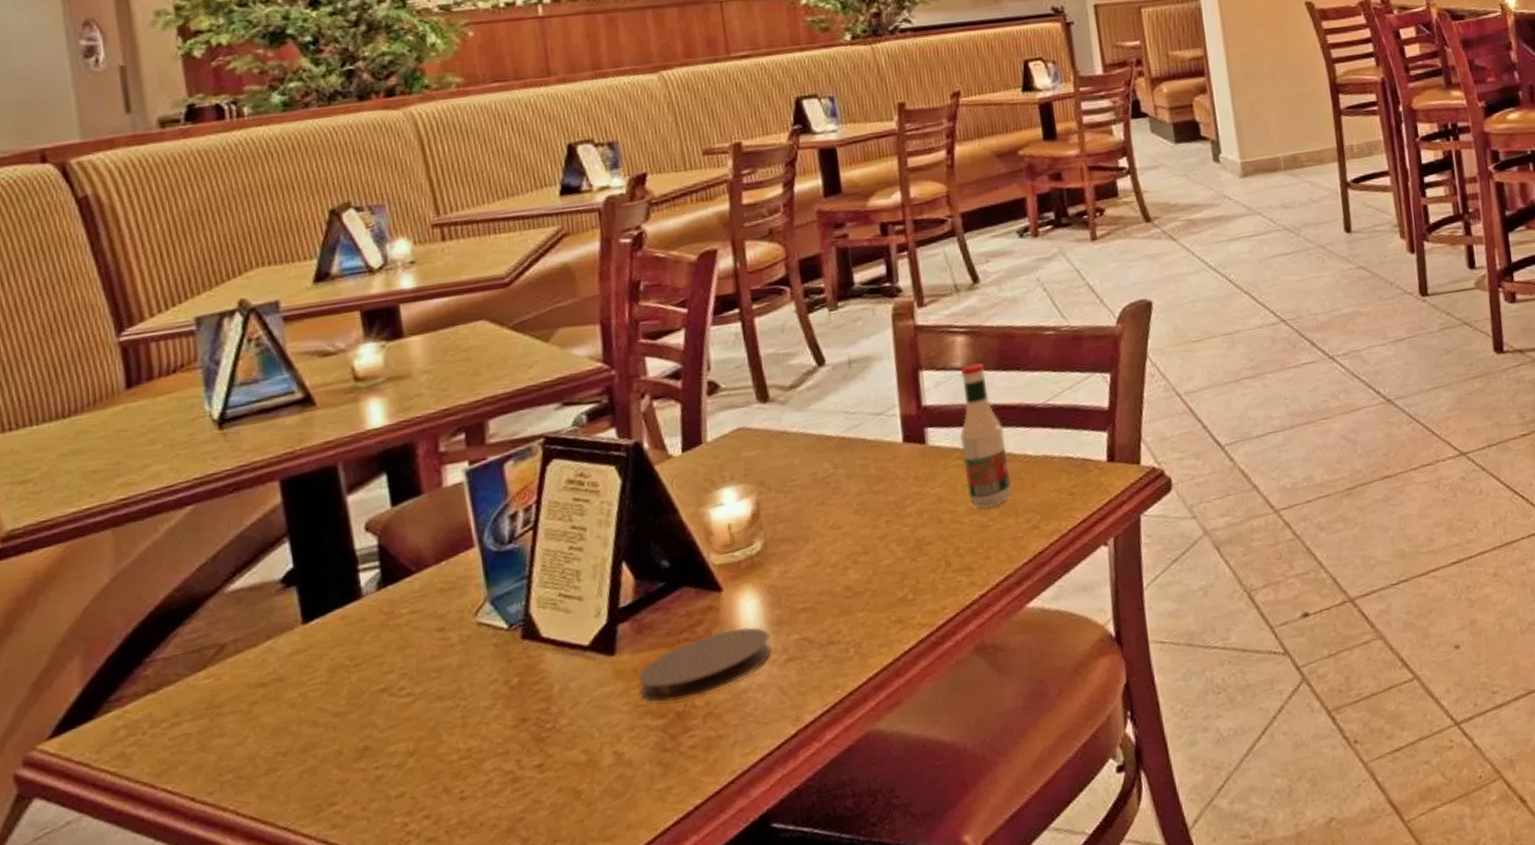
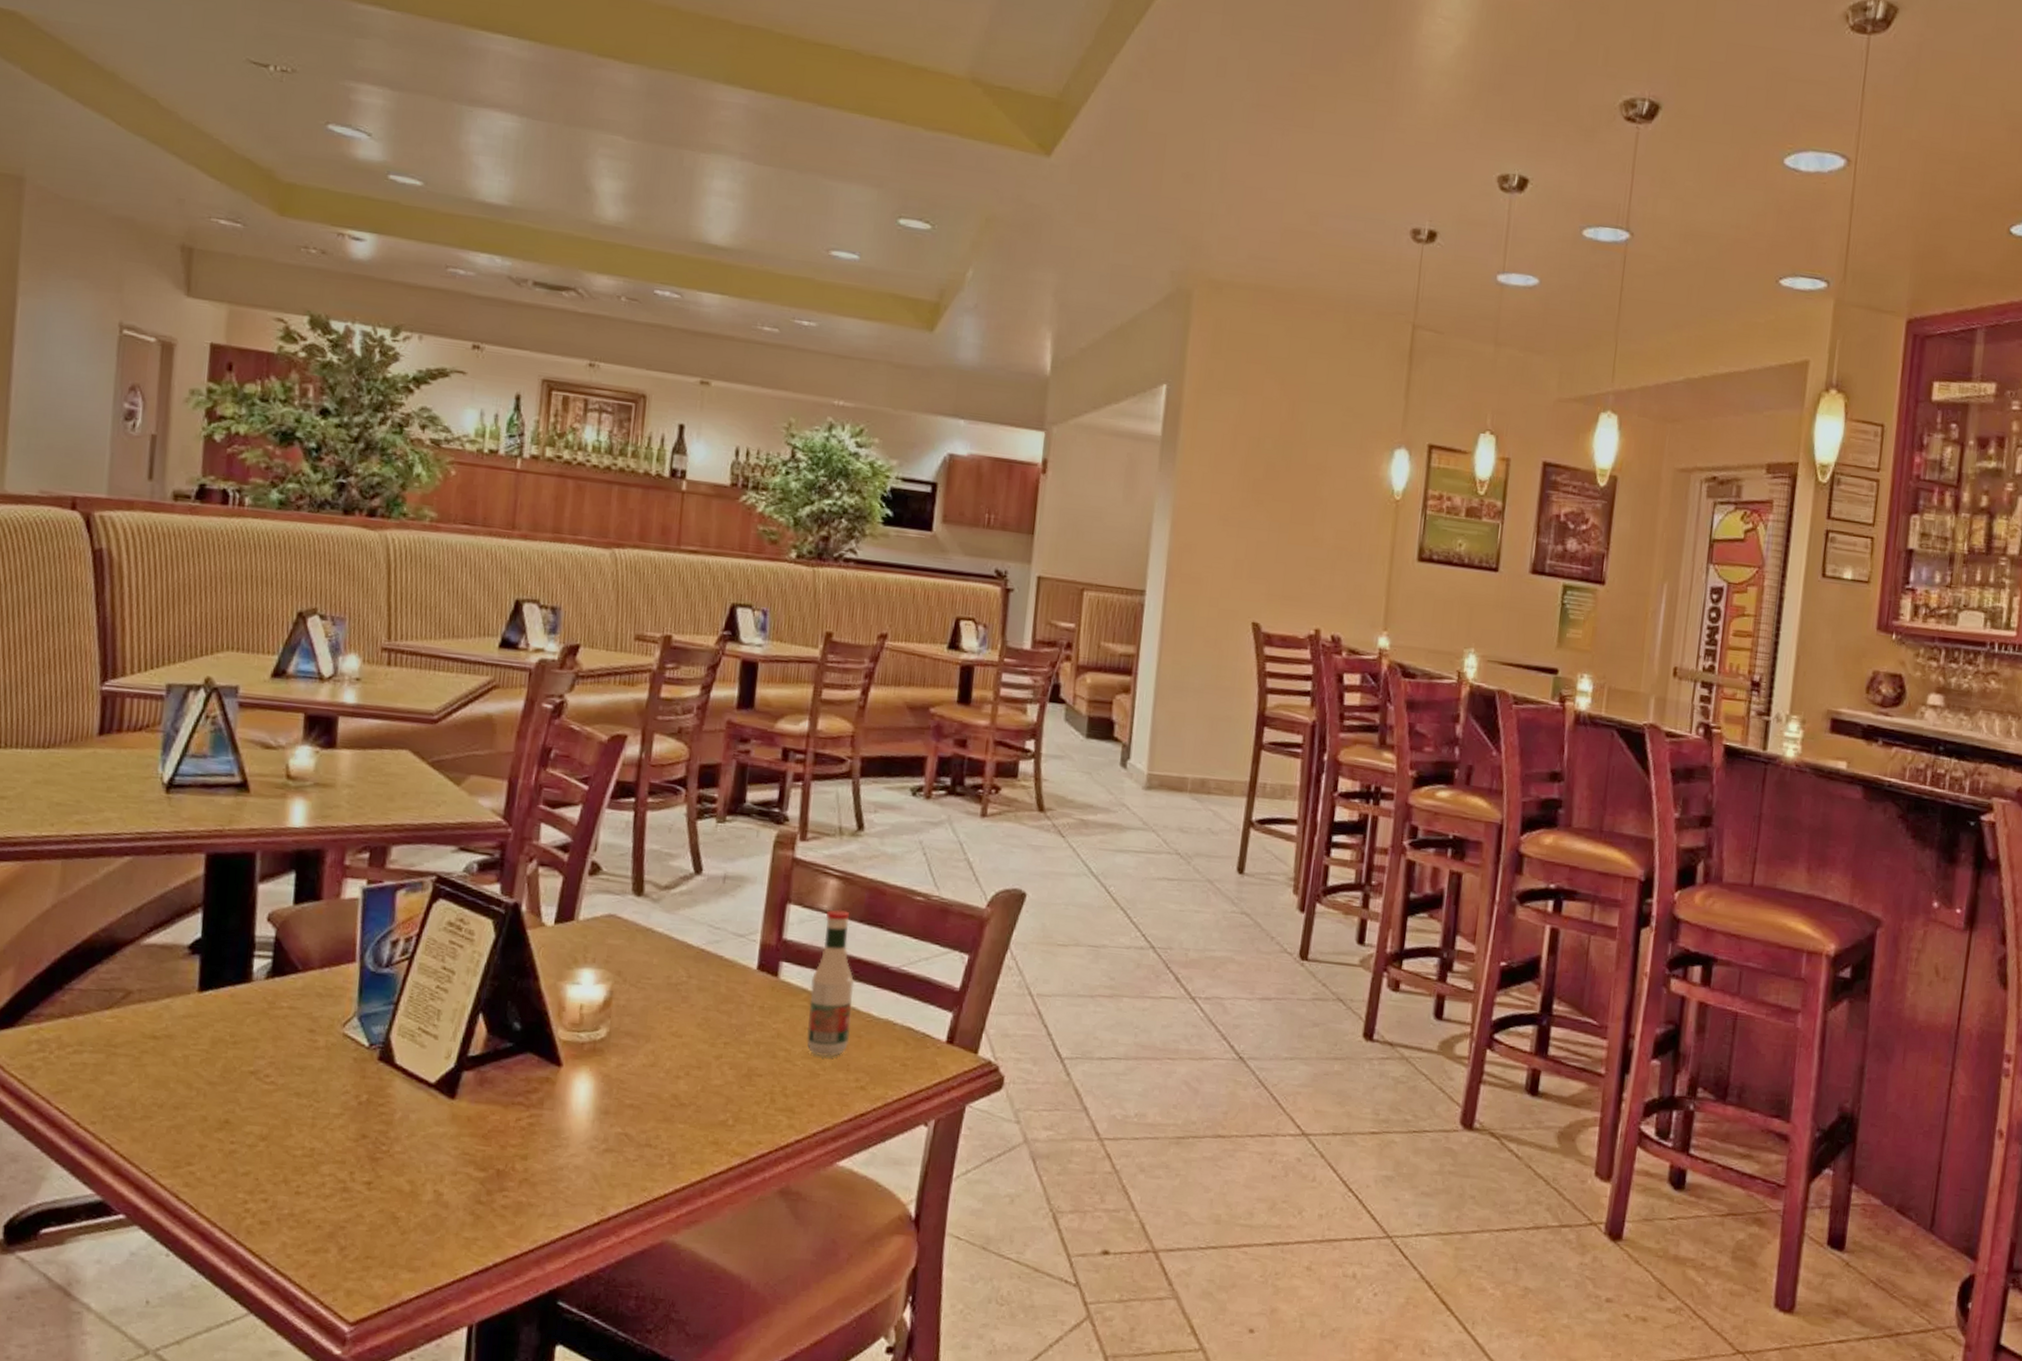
coaster: present [638,627,771,702] -> none [469,1104,595,1160]

